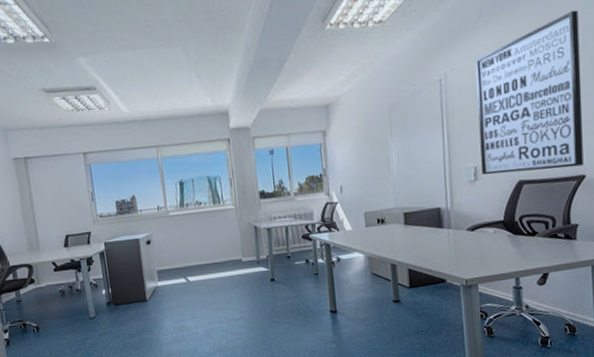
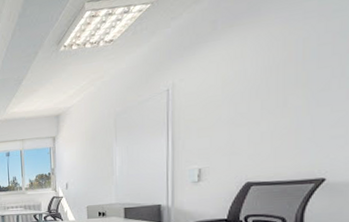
wall art: present [475,10,584,175] -> none [205,14,329,176]

